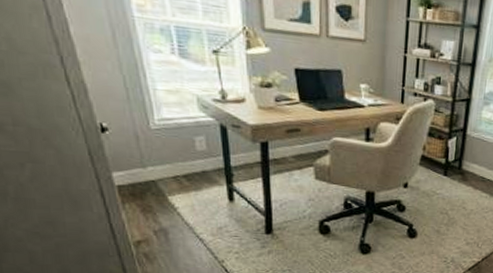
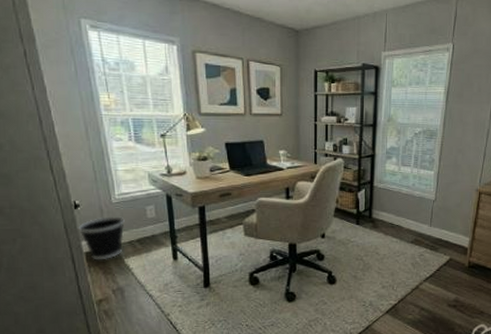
wastebasket: none [106,144,167,196] -> present [78,216,125,260]

